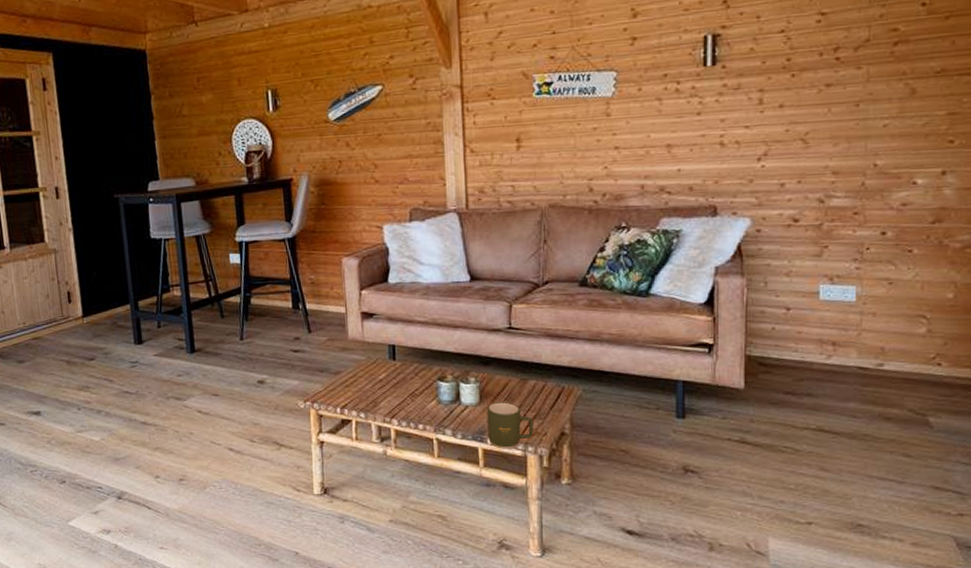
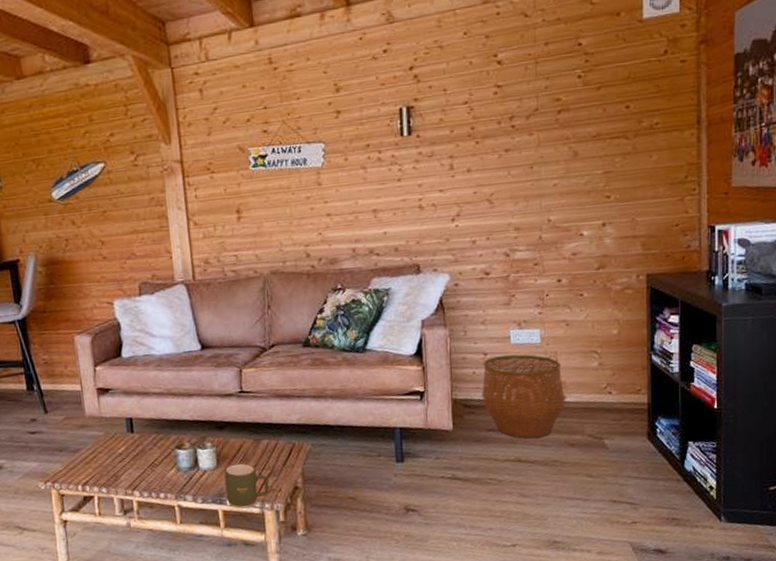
basket: none [781,311,883,408] -> present [482,354,565,439]

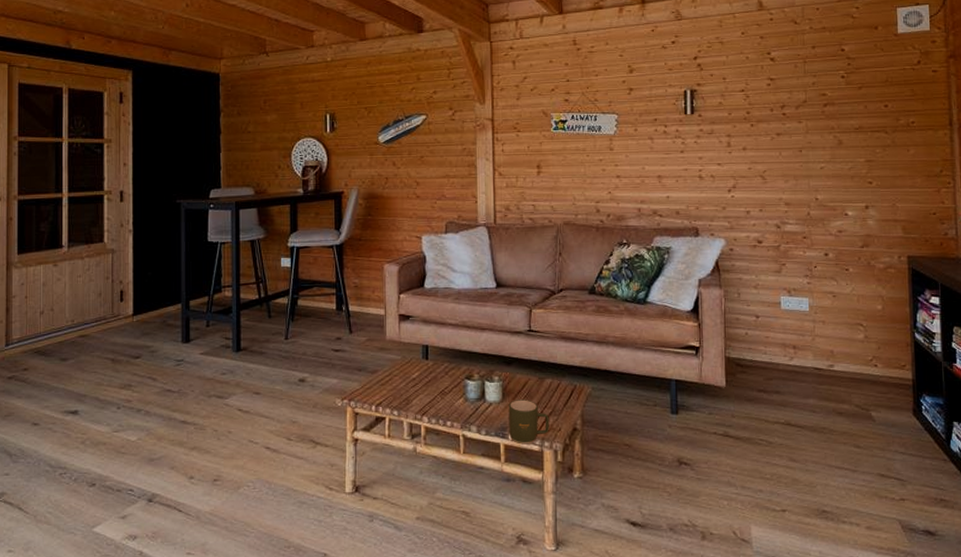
basket: present [482,354,565,439] -> none [753,319,833,404]

